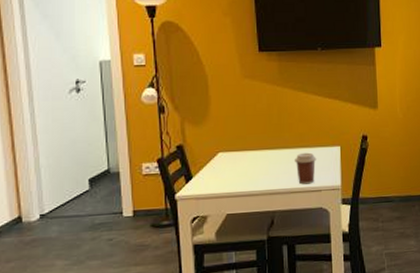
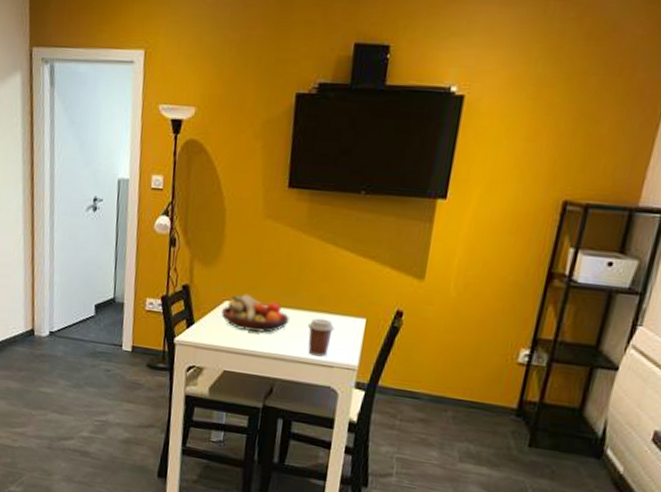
fruit bowl: none [216,143,278,176] -> present [221,294,290,333]

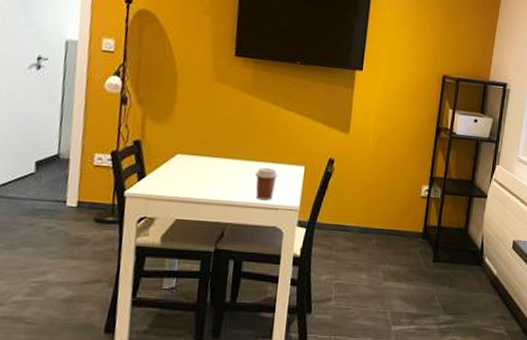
fruit bowl: present [221,294,290,333] -> none [173,147,238,182]

